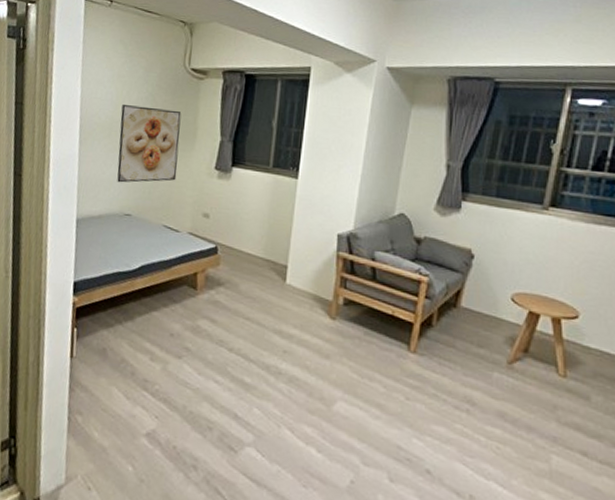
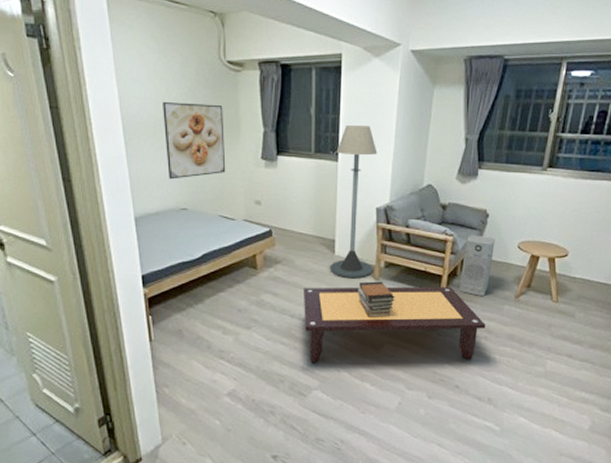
coffee table: none [243,318,468,437] -> present [304,287,486,363]
floor lamp: none [278,141,343,315] -> present [330,126,378,279]
book stack: none [309,319,354,367] -> present [358,281,395,317]
air purifier: none [435,277,482,356] -> present [460,235,495,296]

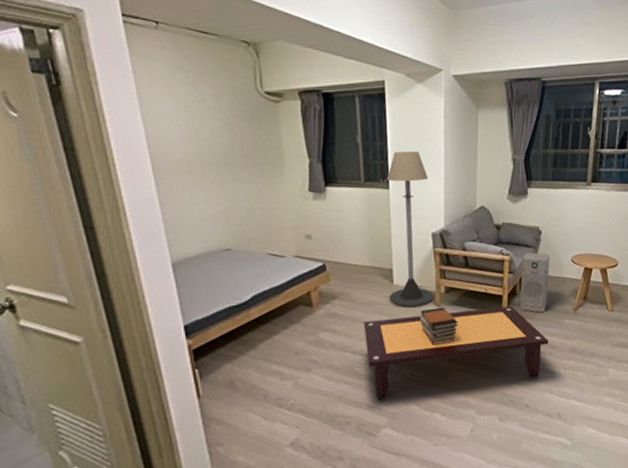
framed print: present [163,102,226,180] -> none [196,137,272,219]

